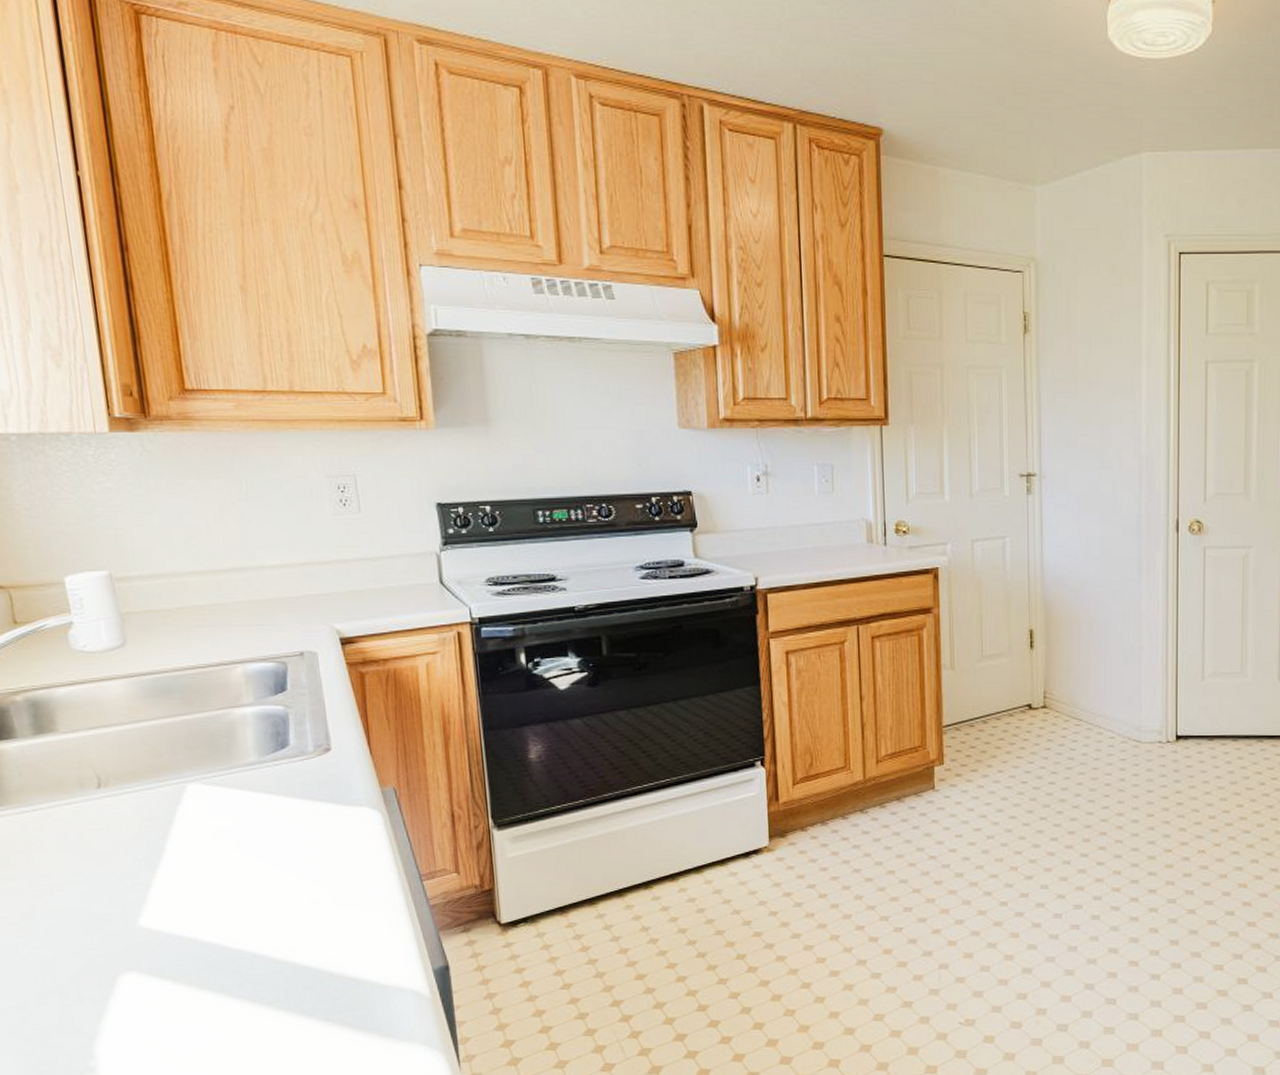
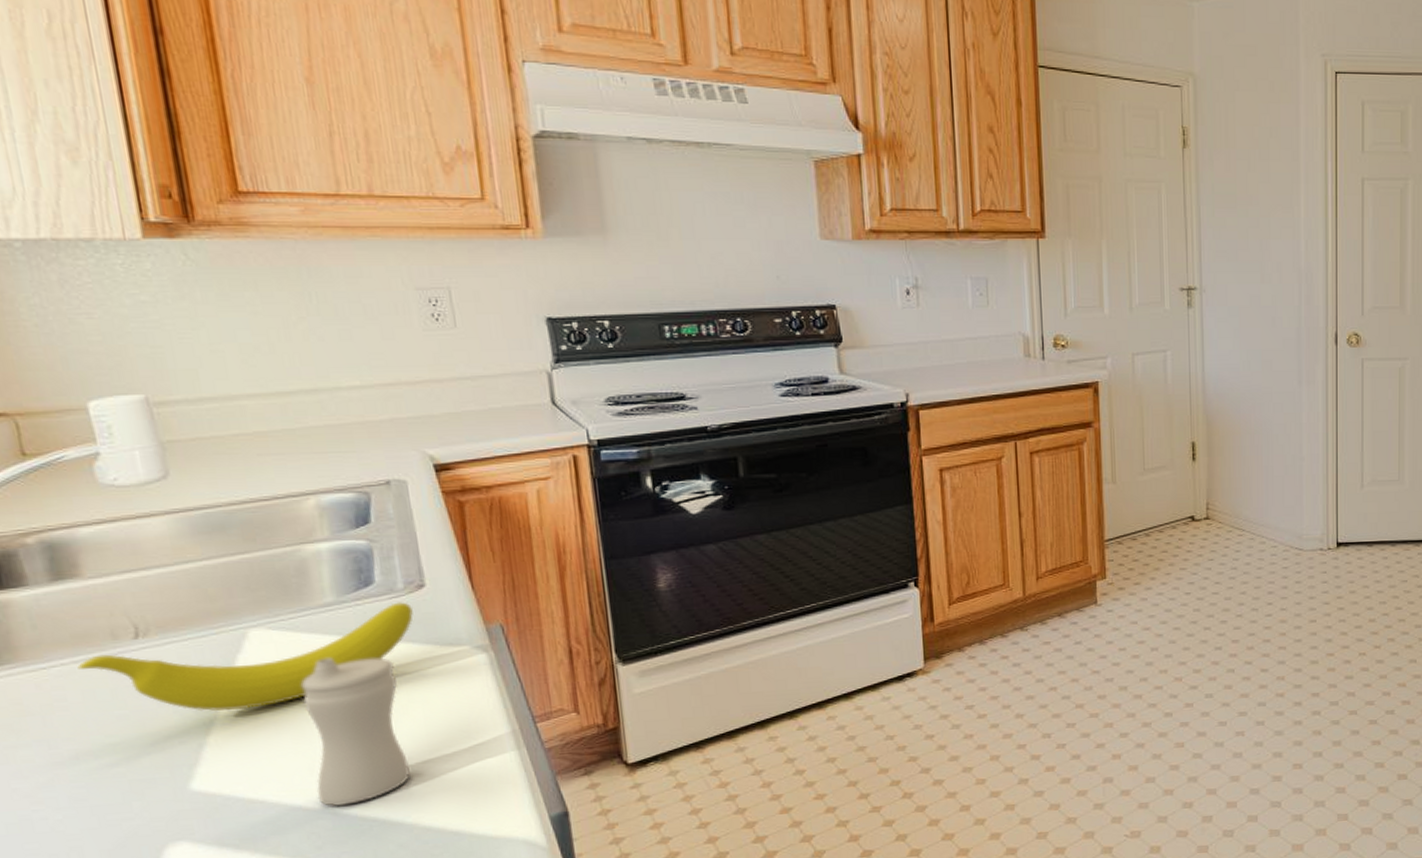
fruit: none [53,764,321,857] -> present [77,602,413,712]
salt shaker: none [229,812,317,949] -> present [302,657,411,807]

